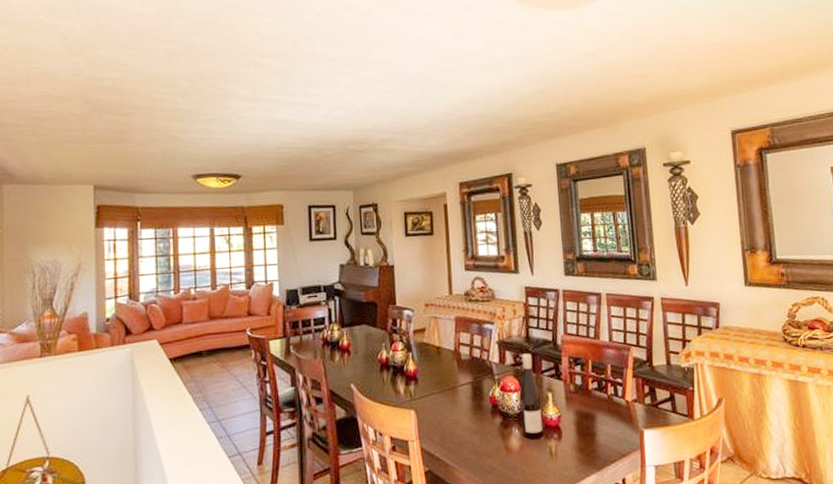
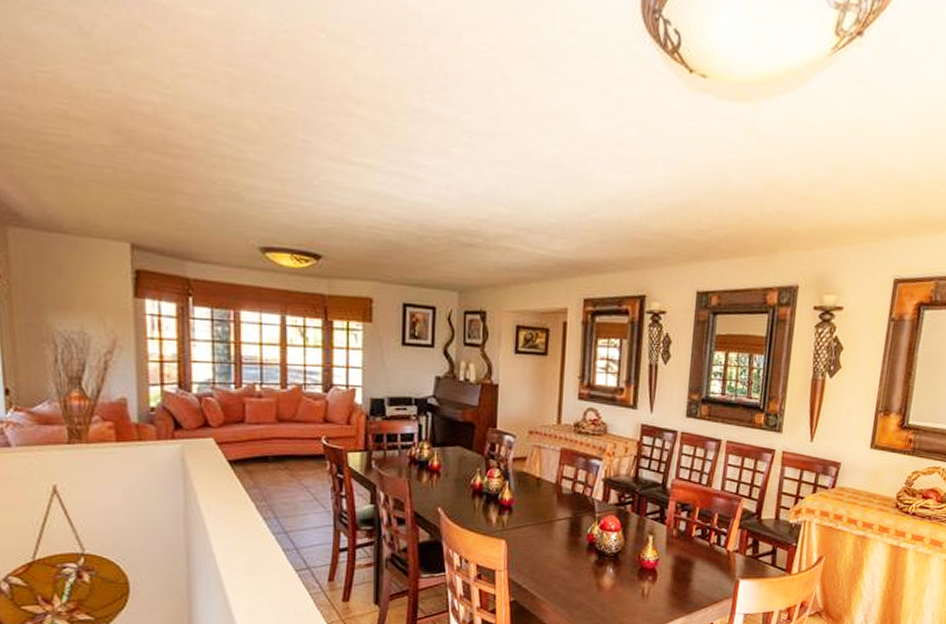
bottle: present [519,353,544,440] -> none [616,494,642,580]

